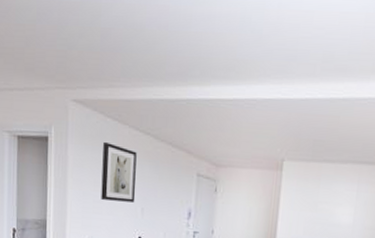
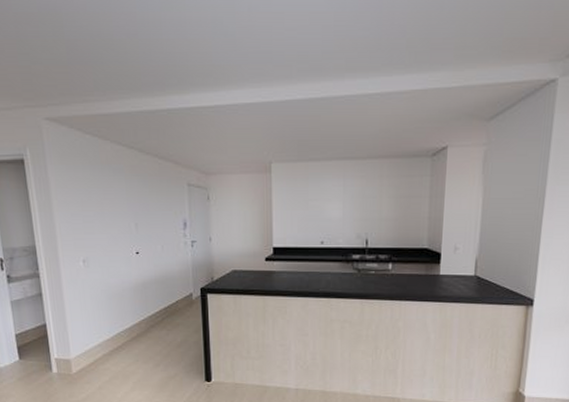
wall art: present [101,141,137,203] -> none [85,159,128,219]

